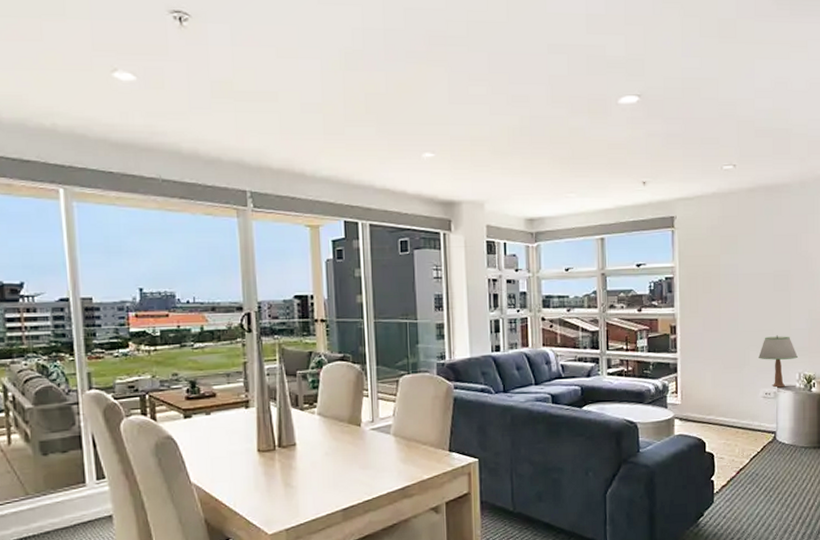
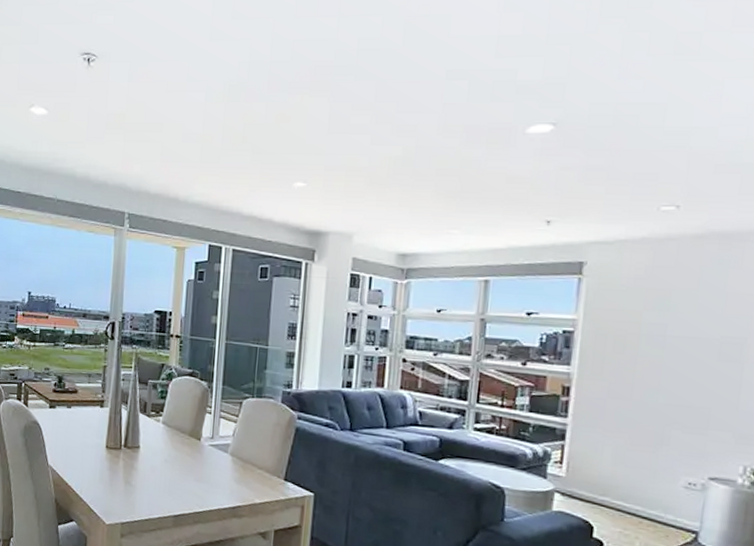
table lamp: present [759,335,799,388] -> none [684,415,746,480]

